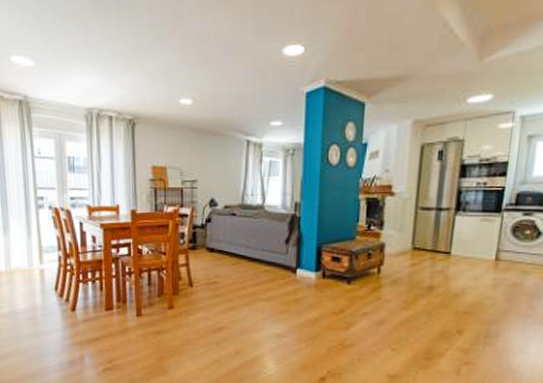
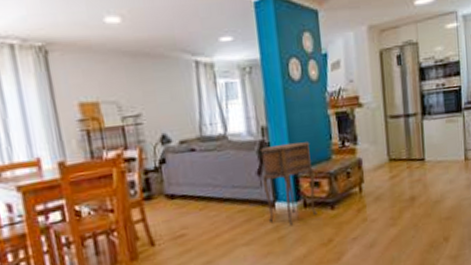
side table: none [289,220,338,292] -> present [260,142,318,226]

